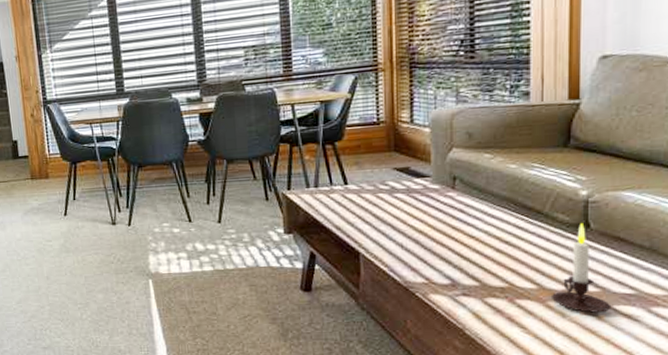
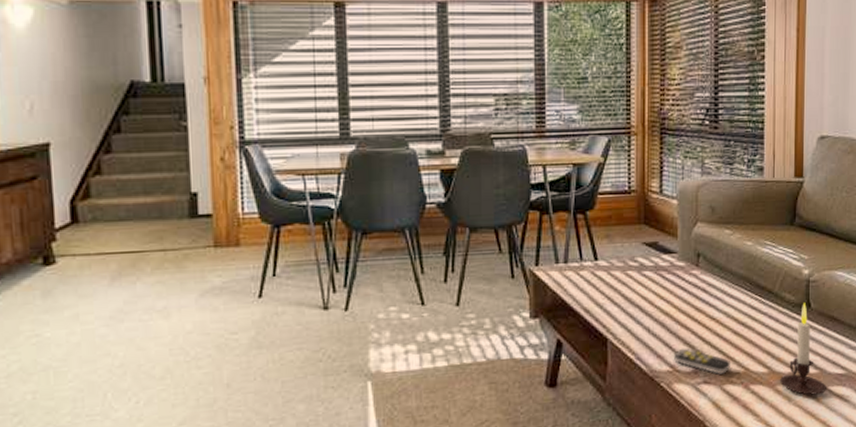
remote control: none [428,263,494,288] -> present [673,348,731,374]

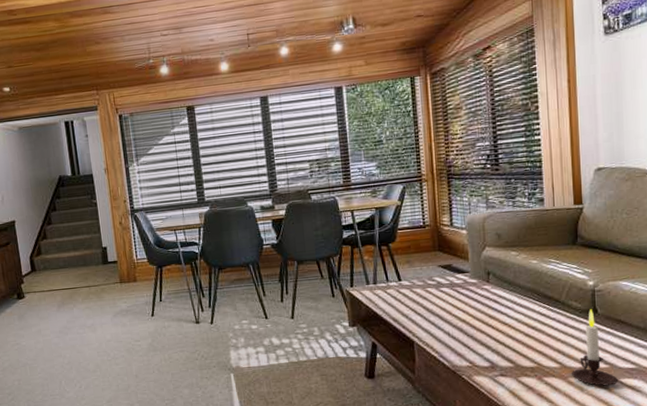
remote control: present [673,348,731,374] -> none [471,347,525,369]

